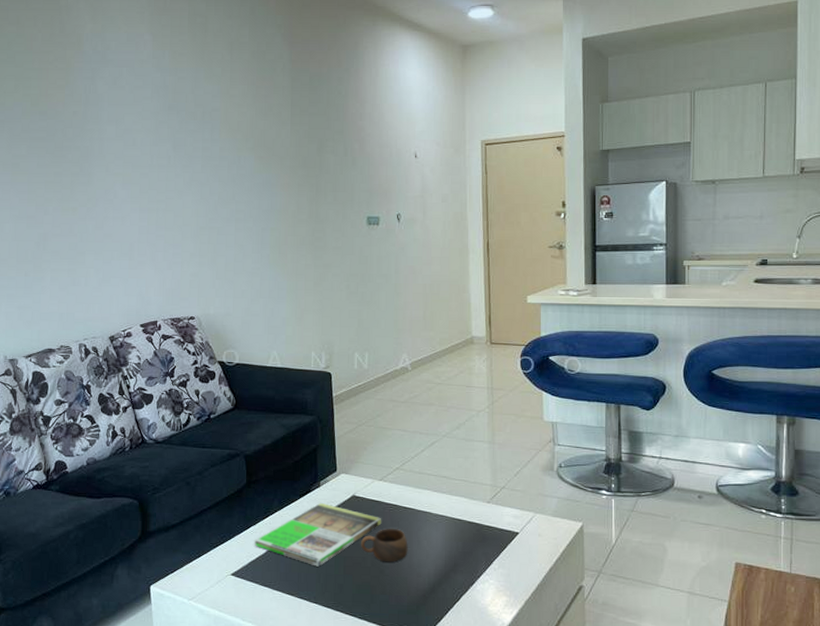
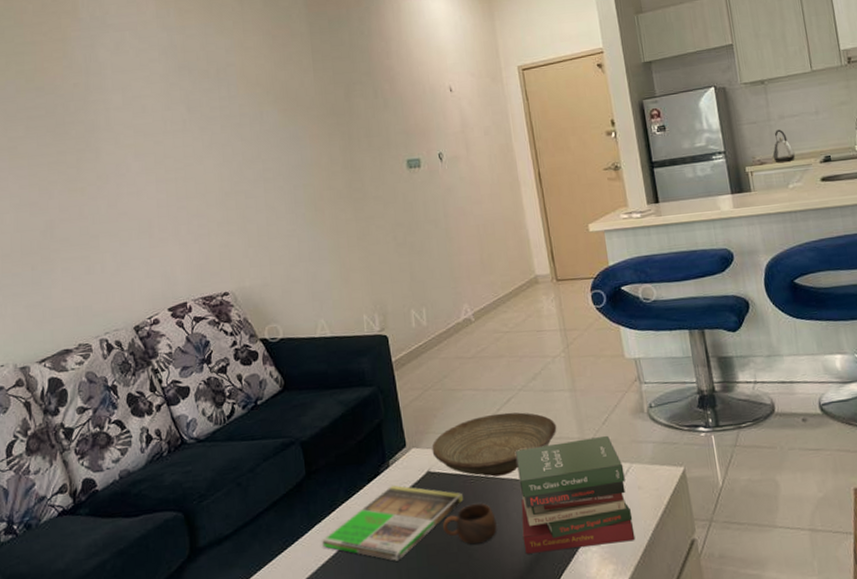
decorative bowl: none [359,454,473,508] -> present [432,412,557,477]
books: none [429,486,530,580] -> present [515,435,636,554]
kettle: none [711,229,734,261] -> present [772,129,796,163]

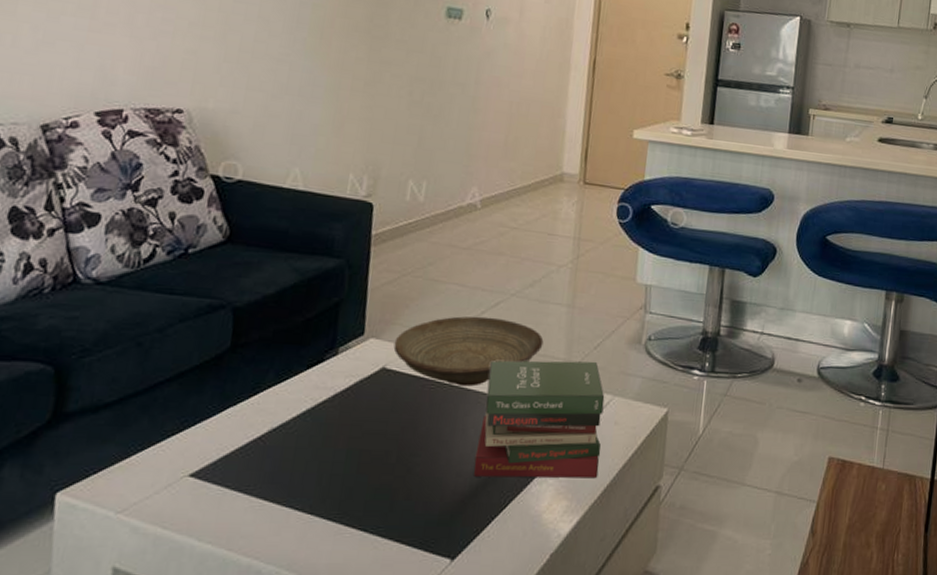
magazine: present [321,485,464,561] -> none [230,376,418,464]
cup: present [443,504,497,545] -> none [385,413,450,458]
kettle: present [772,129,796,163] -> none [838,78,861,114]

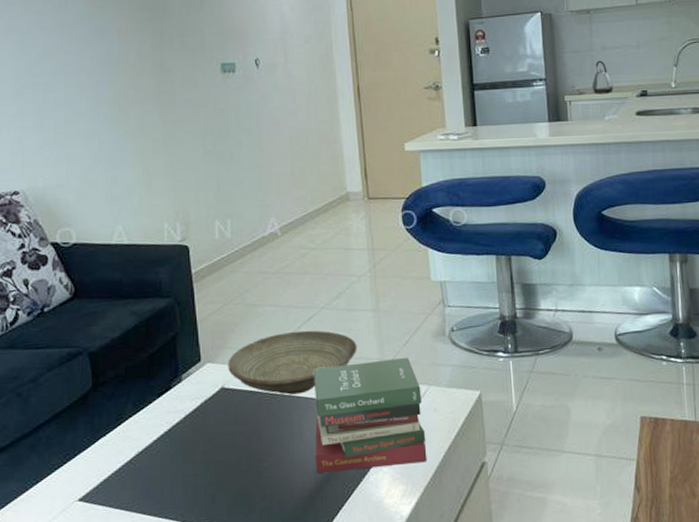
kettle: none [838,78,861,114] -> present [592,60,614,94]

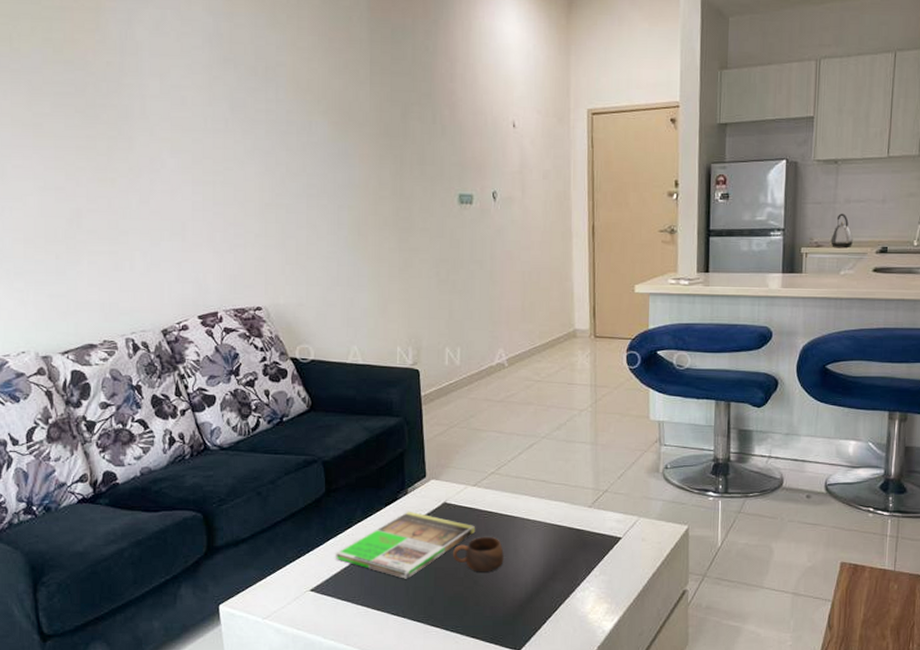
magazine: none [104,400,258,478] -> present [335,511,476,579]
decorative bowl: present [227,330,357,395] -> none [451,457,574,514]
cup: none [234,421,289,462] -> present [453,537,504,572]
books: present [313,357,427,473] -> none [527,489,632,586]

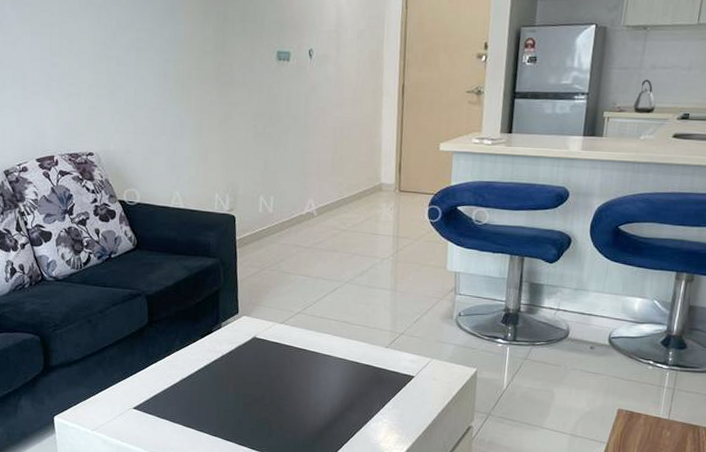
magazine: present [335,511,476,579] -> none [155,343,282,403]
cup: present [453,537,504,572] -> none [260,369,307,401]

